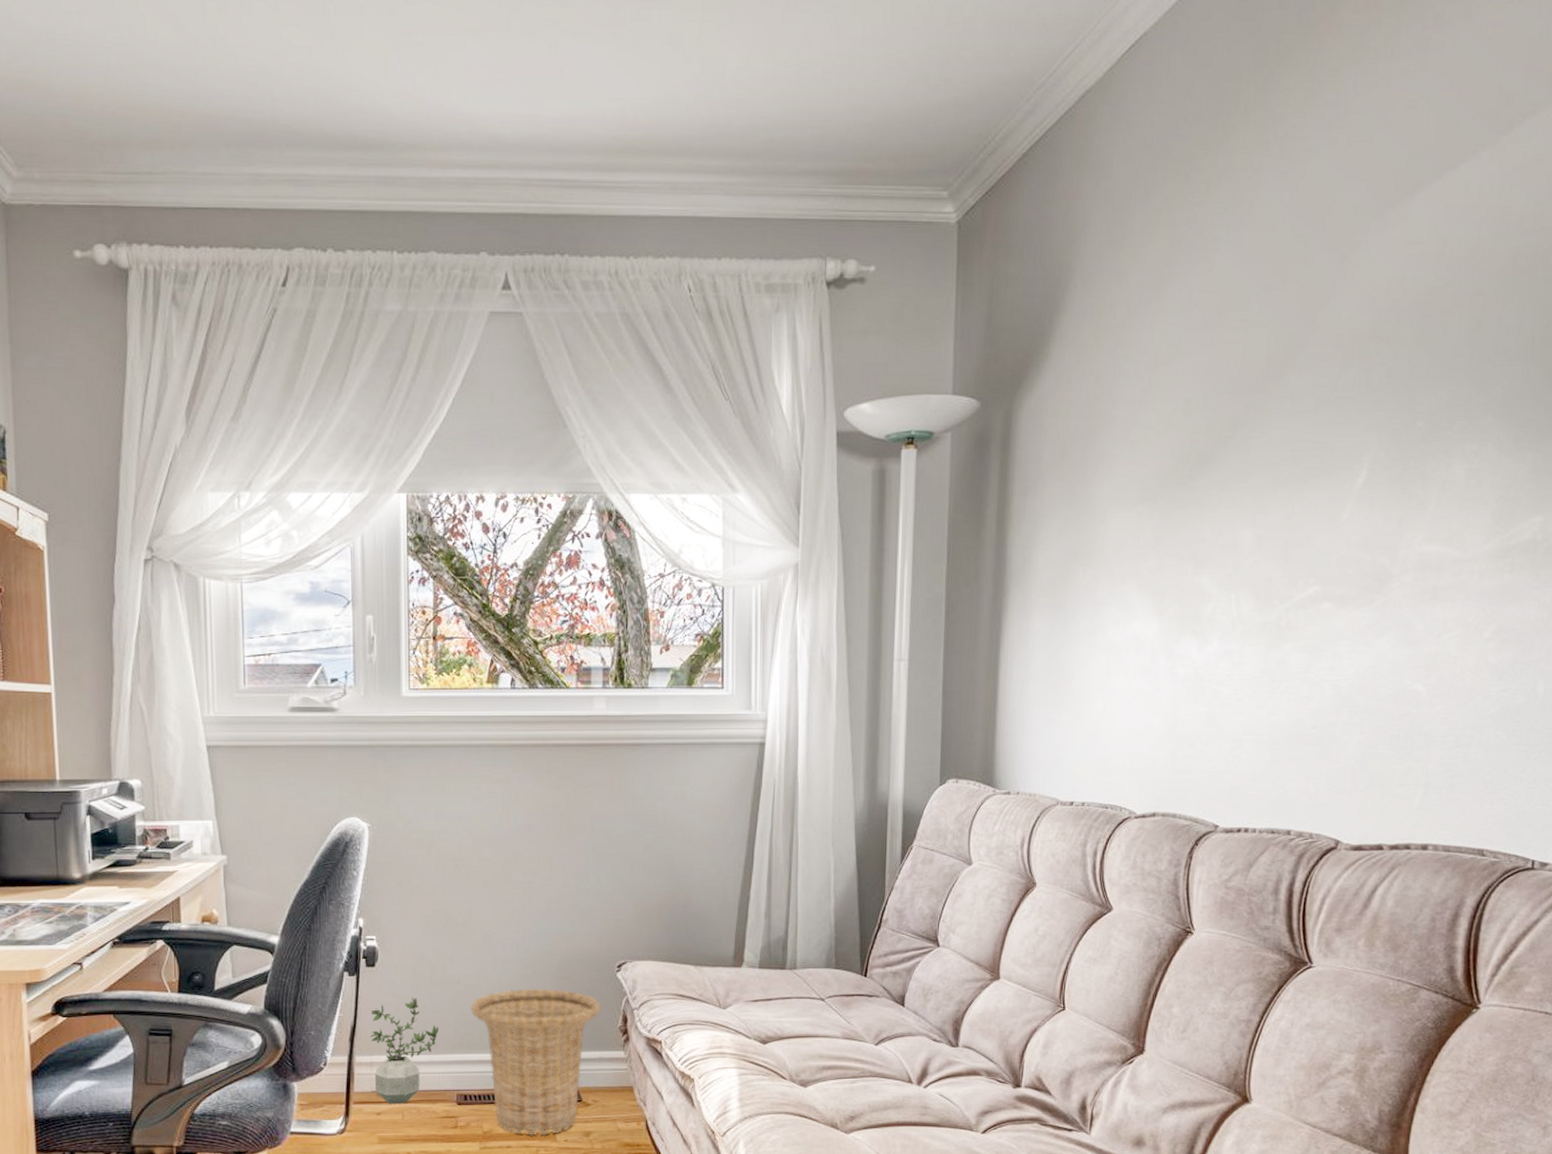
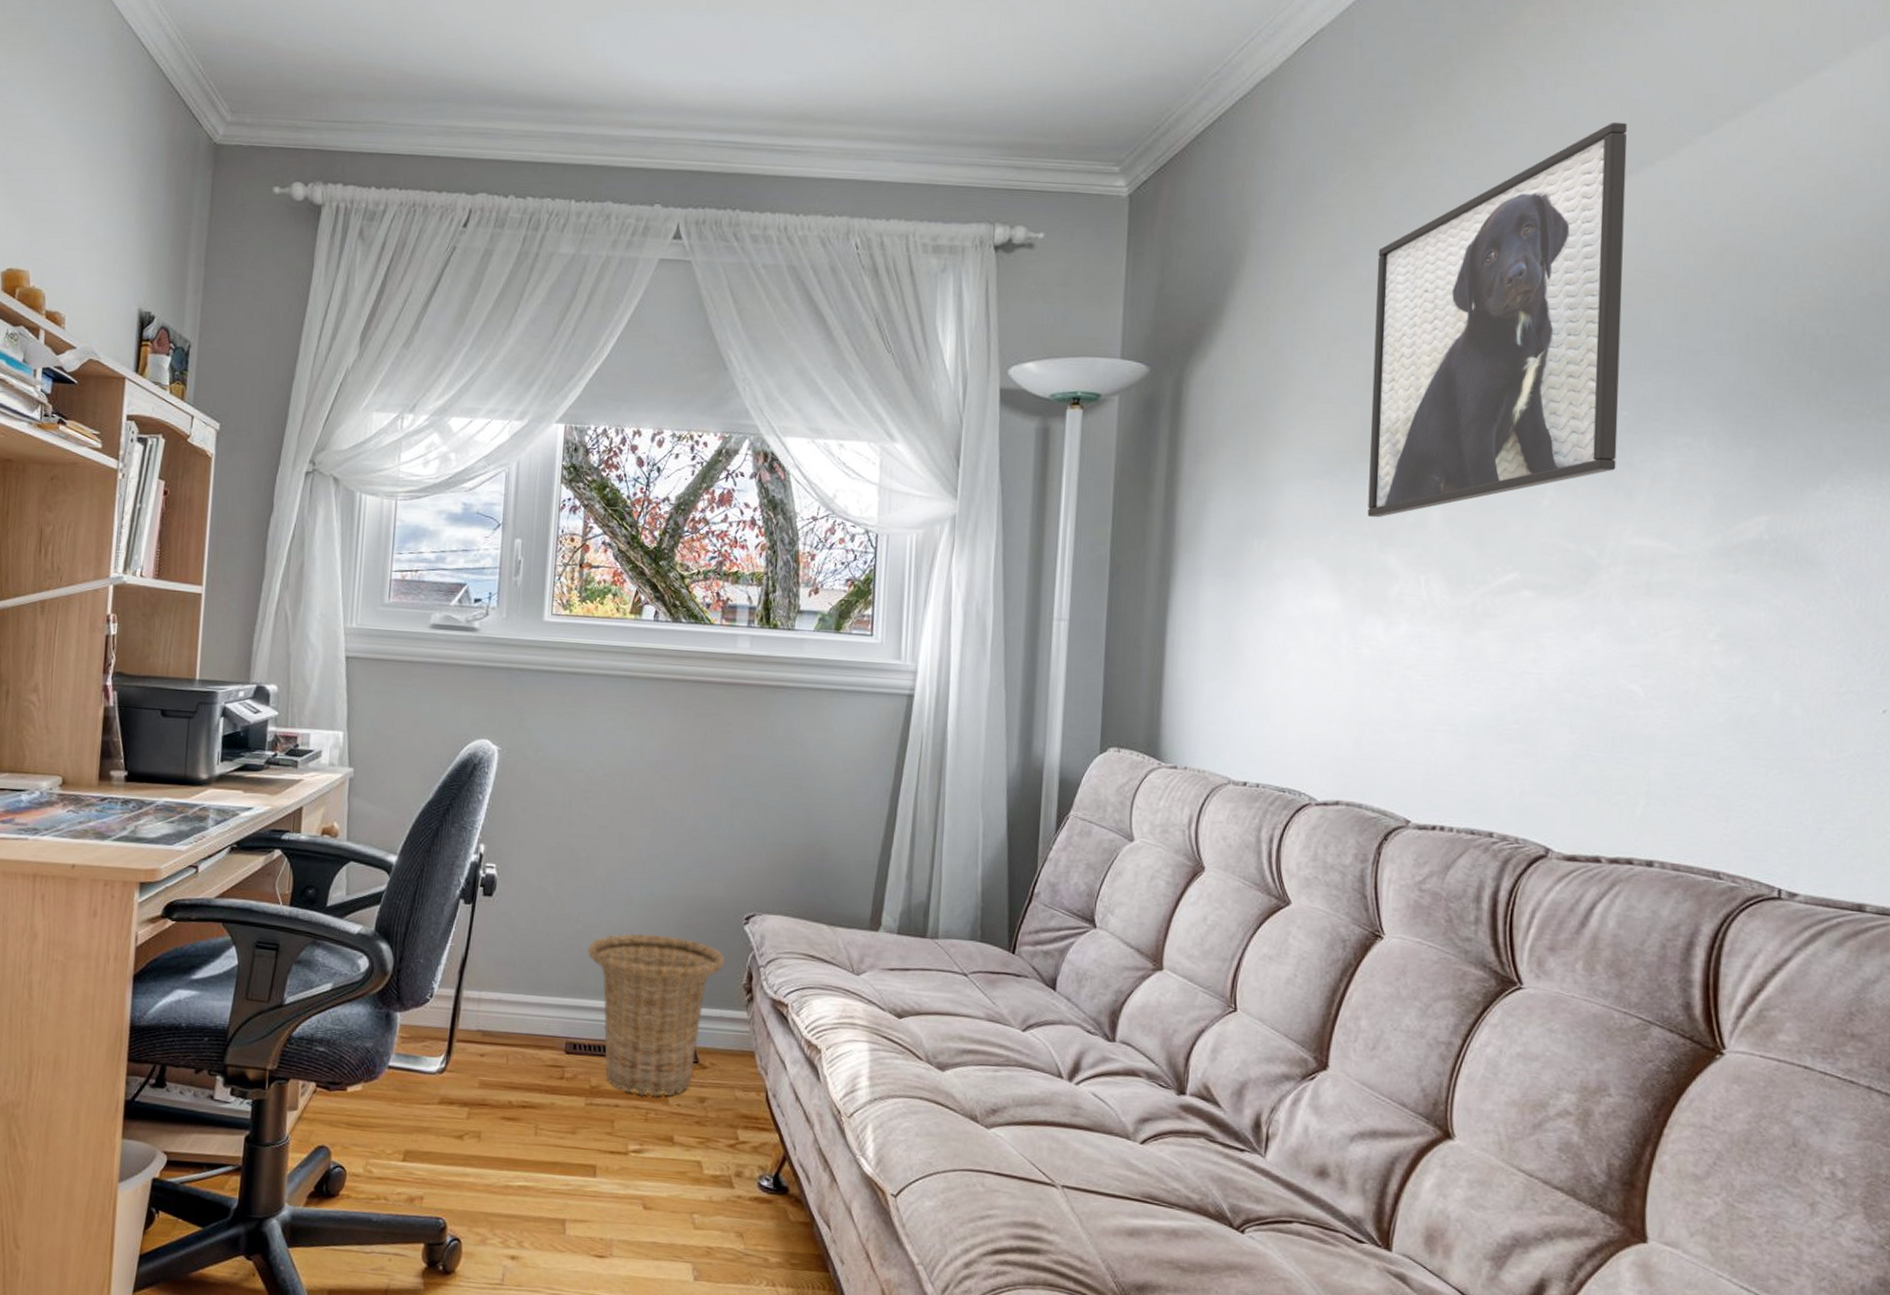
potted plant: present [370,997,438,1104] -> none [480,932,552,1047]
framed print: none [1184,124,1434,541] -> present [1367,121,1627,518]

